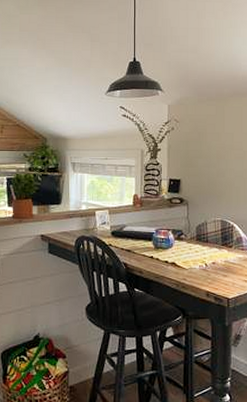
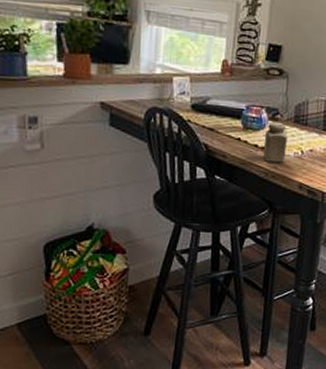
salt shaker: none [173,242,192,275] -> present [262,123,288,163]

